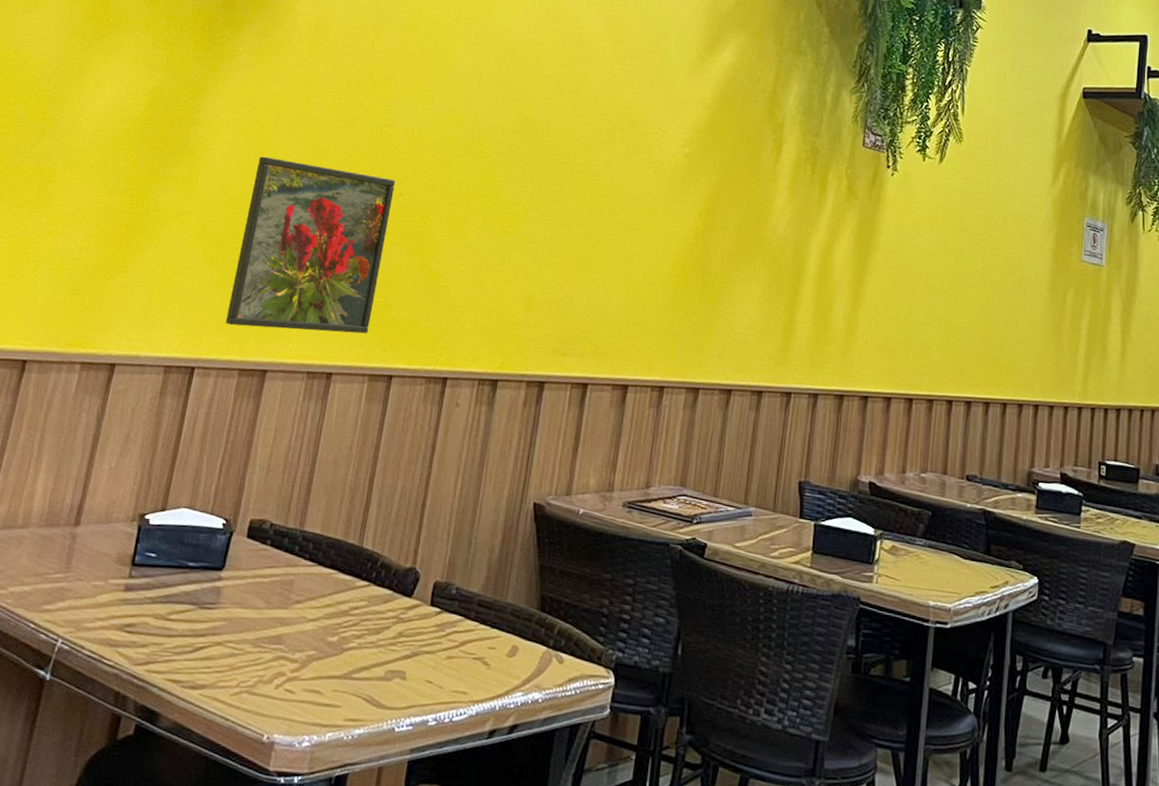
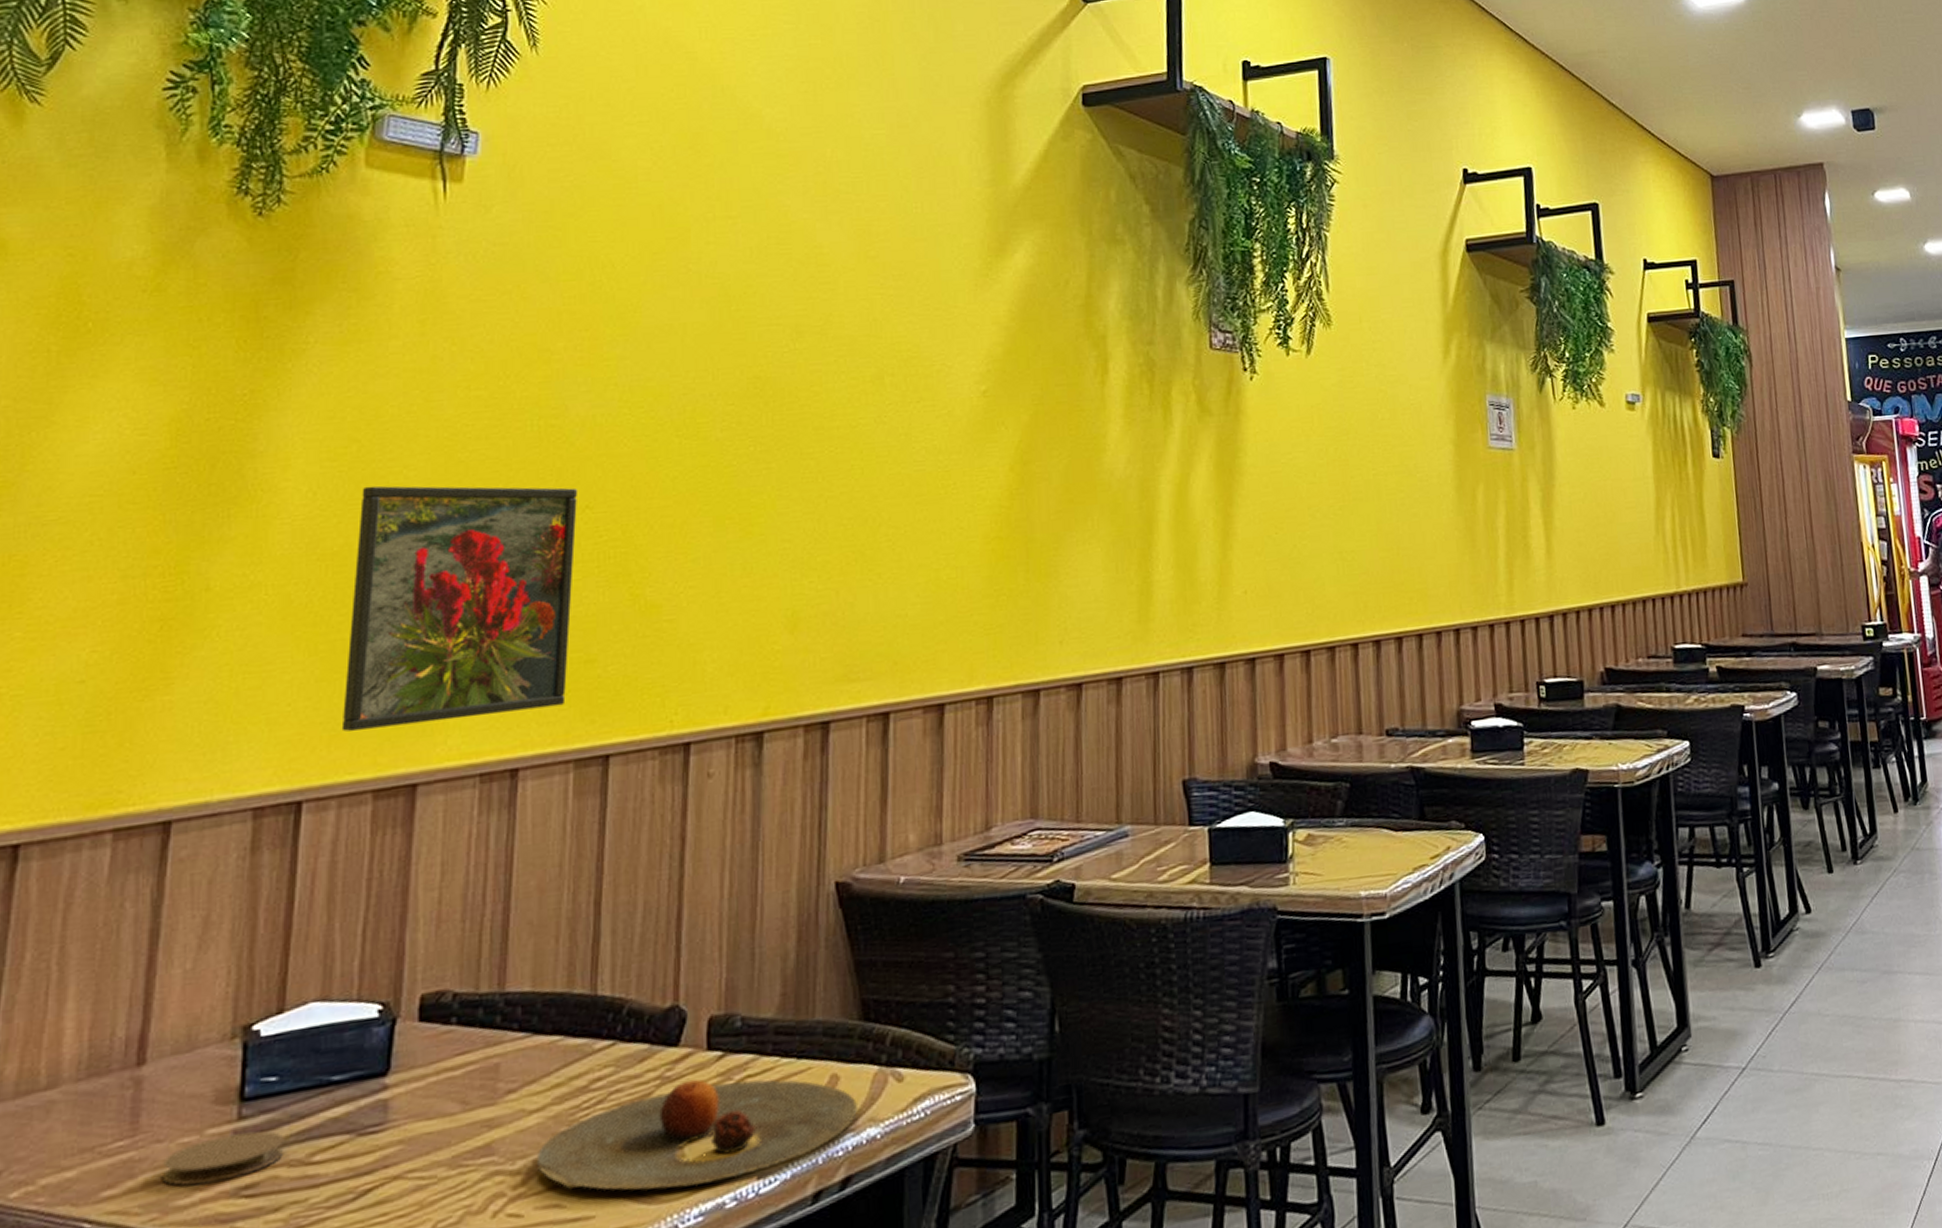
coaster: none [79,586,155,618] -> present [161,1131,284,1186]
plate: none [308,624,529,704] -> present [536,1079,859,1191]

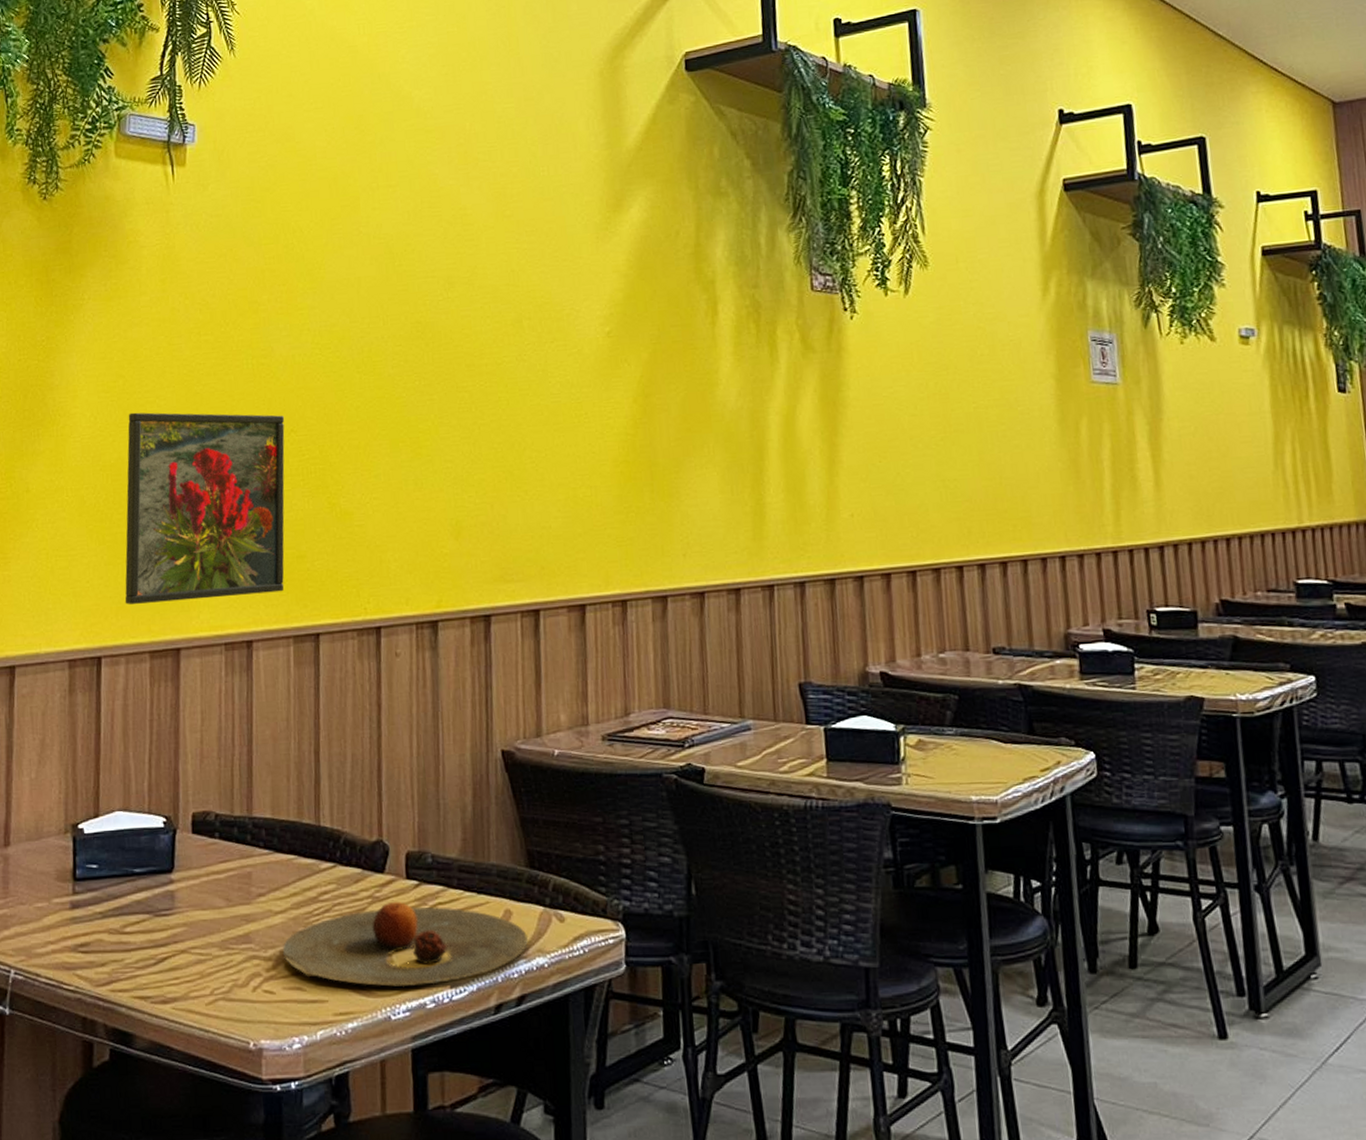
coaster: present [161,1131,284,1186] -> none [25,903,105,939]

